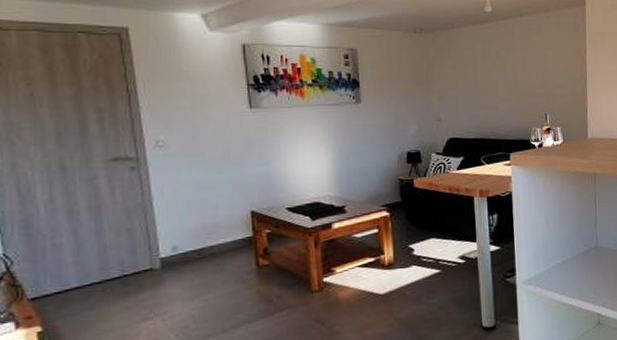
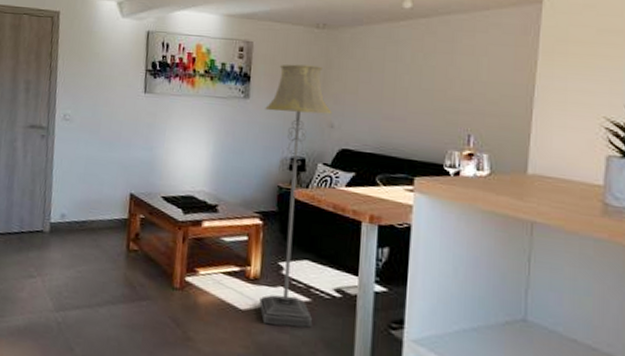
floor lamp: none [377,67,445,301] -> present [259,64,332,328]

